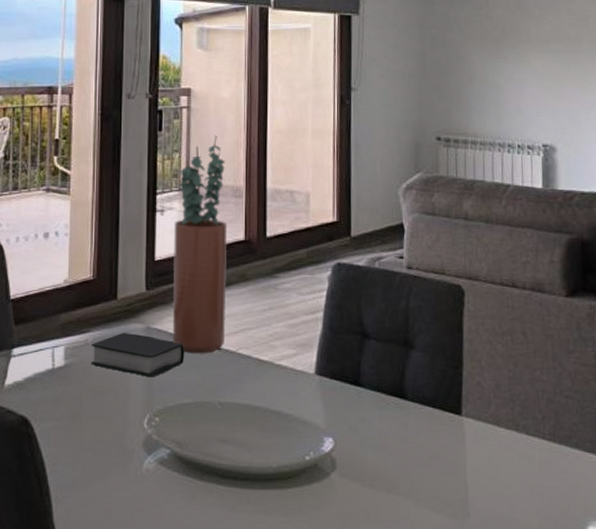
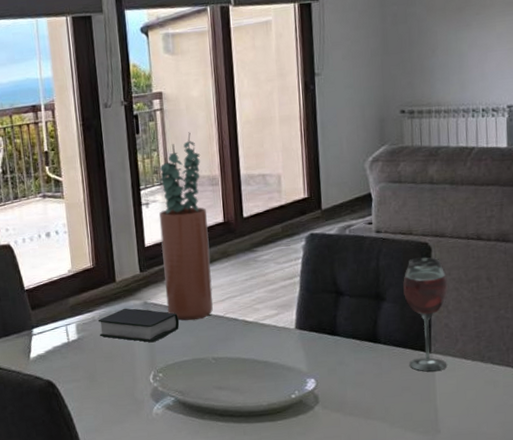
wineglass: none [434,301,481,439] -> present [403,257,448,372]

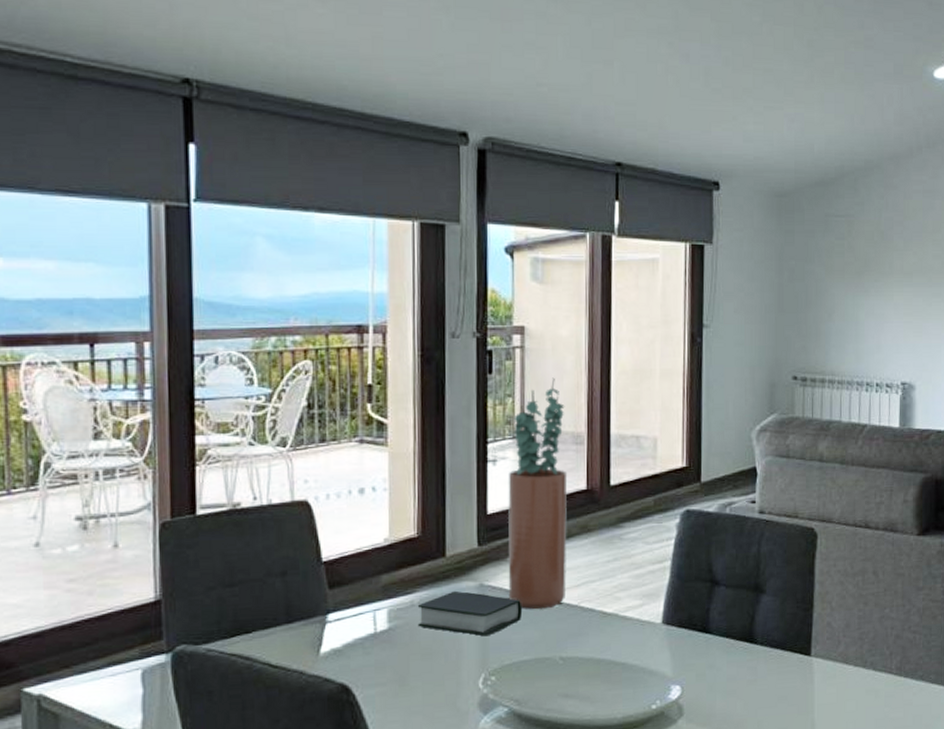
wineglass: present [403,257,448,372] -> none [785,544,832,678]

